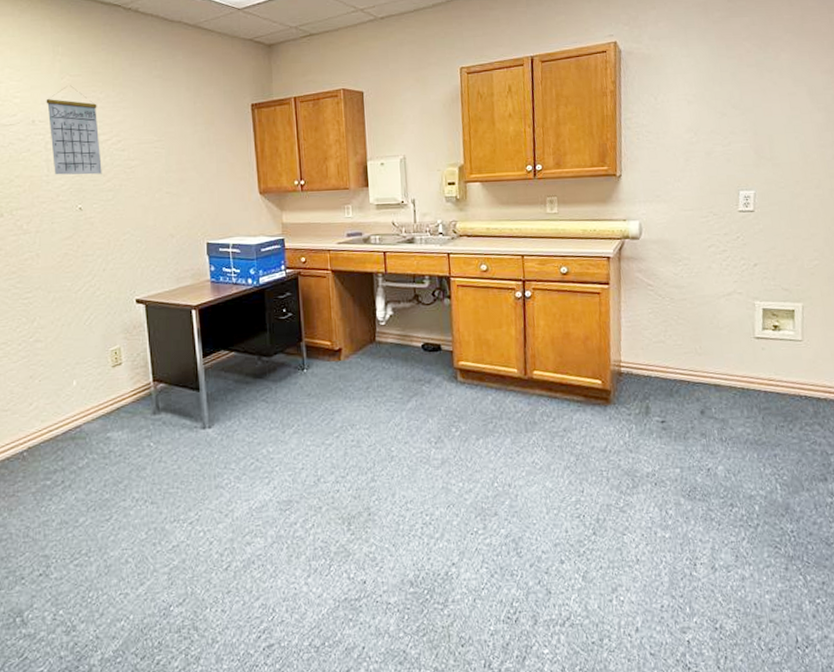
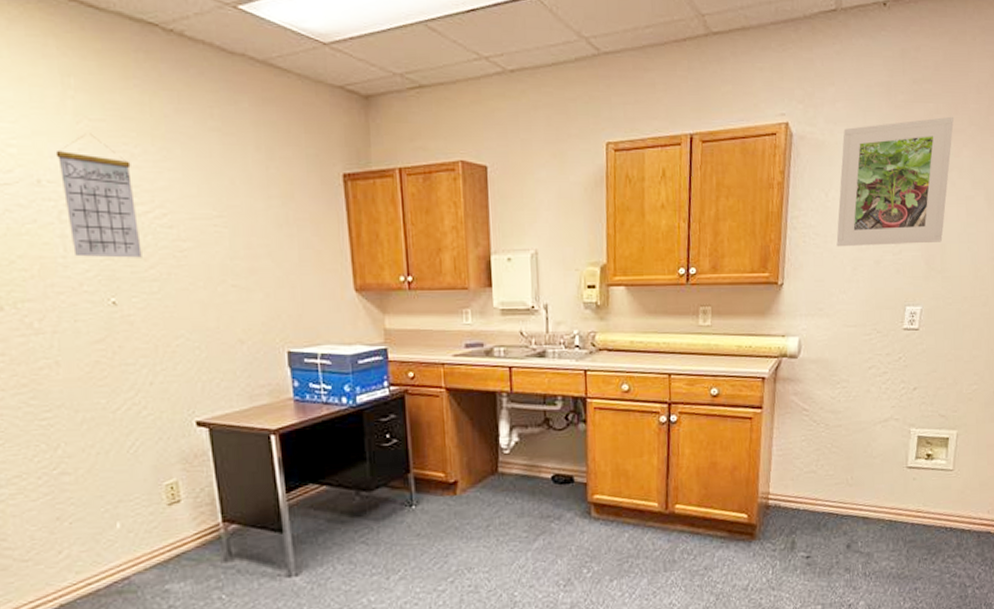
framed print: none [667,26,770,142] -> present [836,116,954,247]

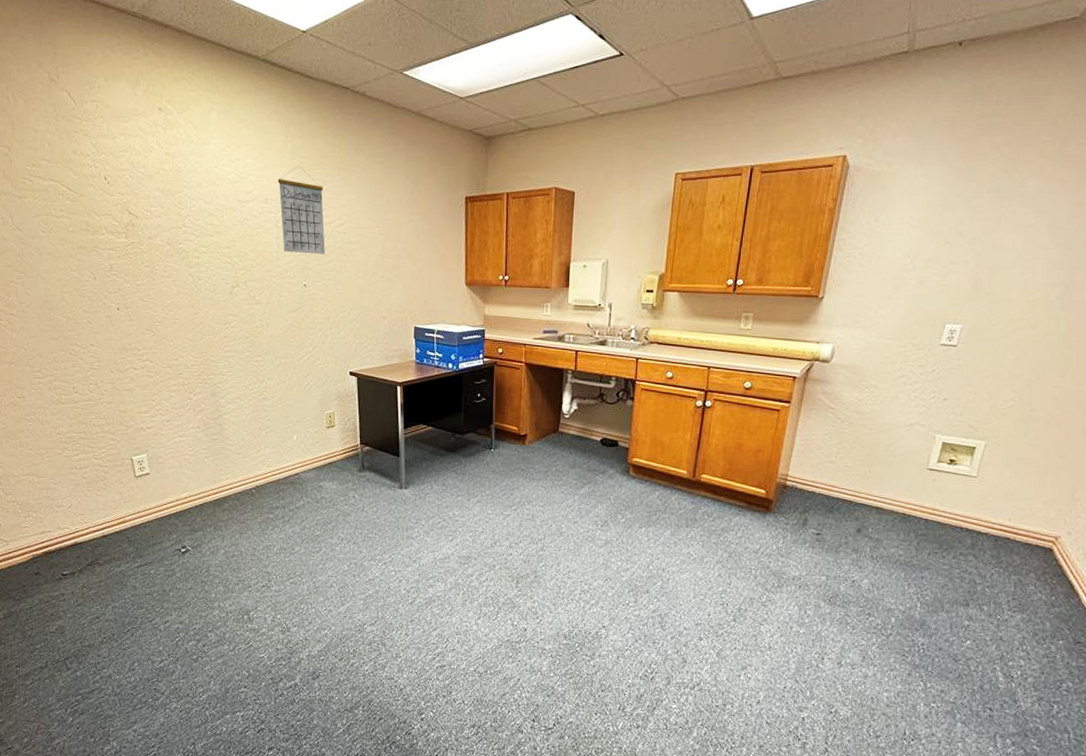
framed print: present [836,116,954,247] -> none [881,148,1022,268]

